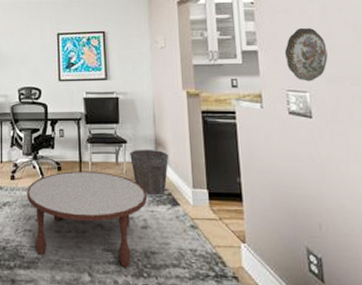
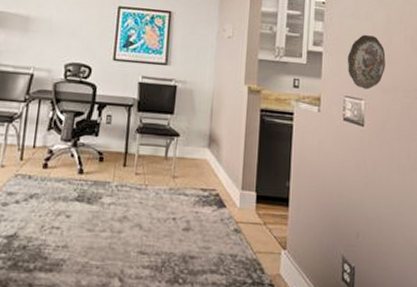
coffee table: present [27,171,148,267] -> none [59,162,194,272]
waste bin: present [130,149,169,196] -> none [180,144,221,196]

